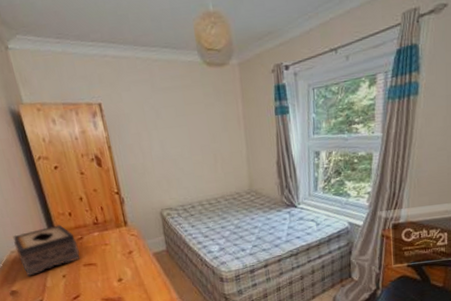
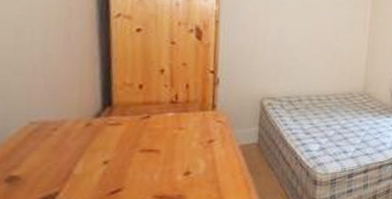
tissue box: present [13,224,80,277] -> none [39,96,140,158]

